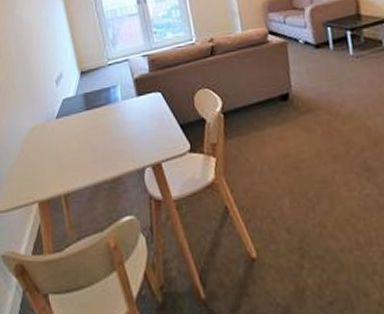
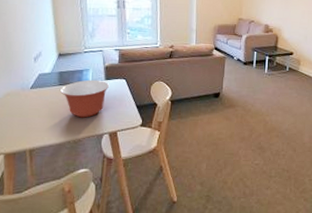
mixing bowl: none [88,97,144,149] -> present [60,79,110,118]

